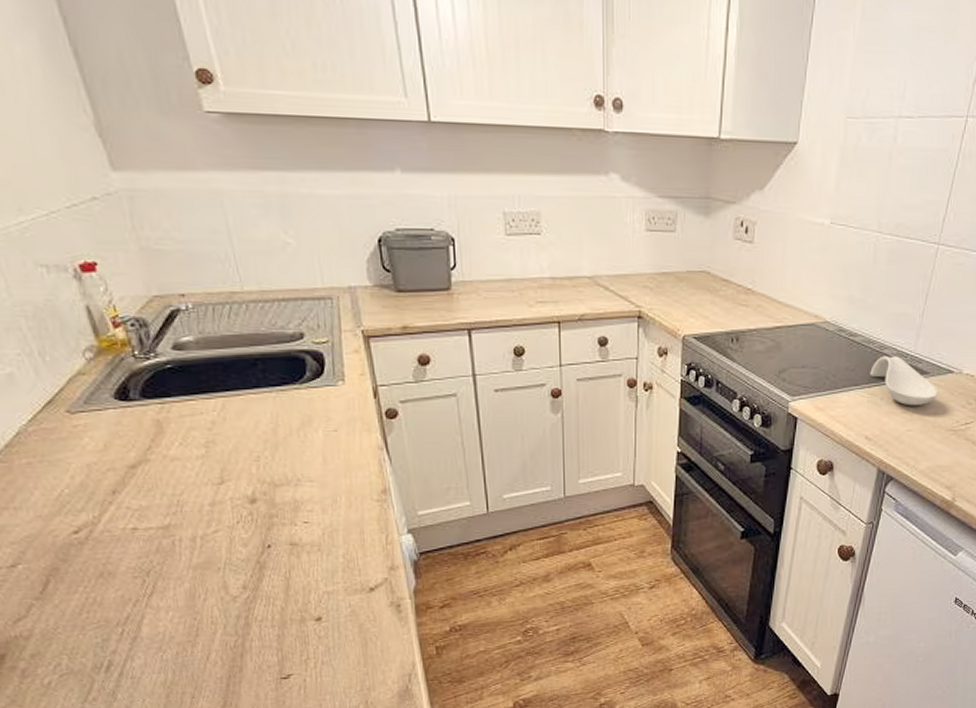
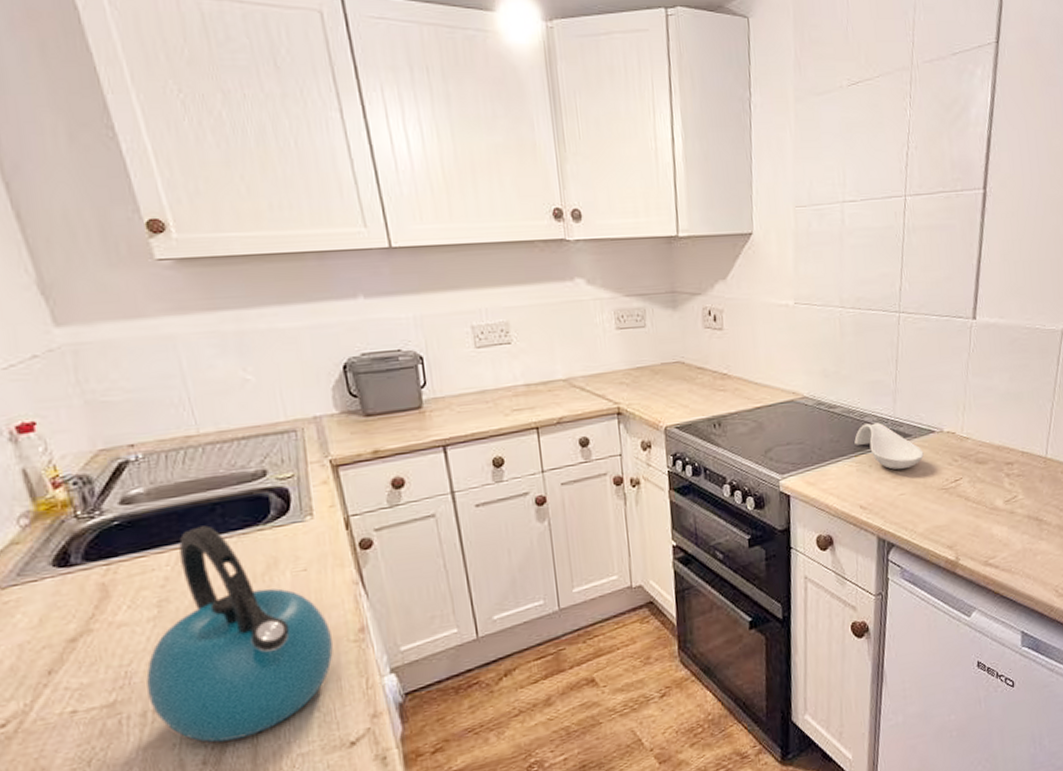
kettle: none [195,378,358,572] -> present [146,525,333,743]

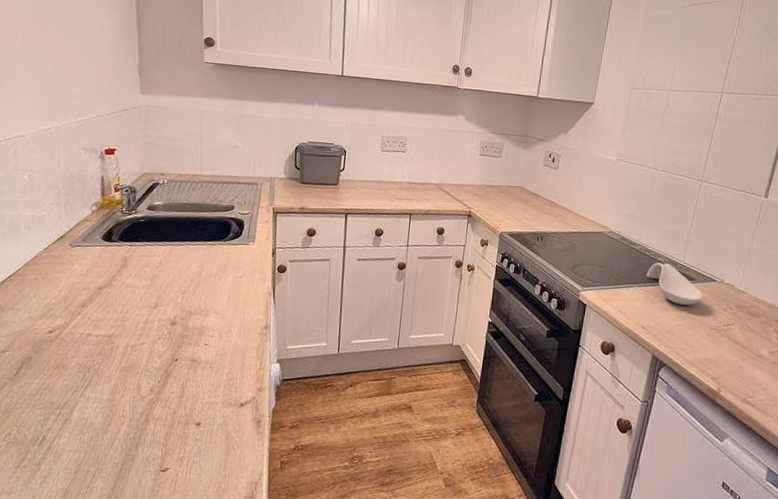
kettle: present [146,525,333,743] -> none [131,233,247,381]

